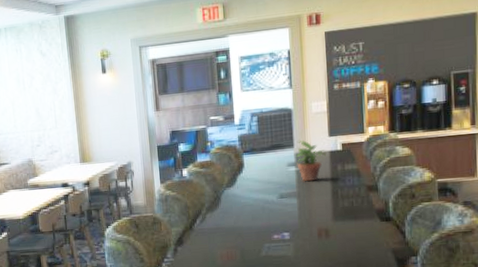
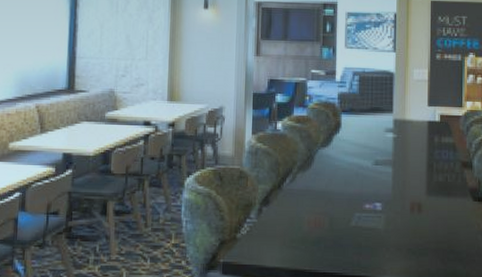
potted plant: present [296,140,328,182] -> none [395,107,426,151]

